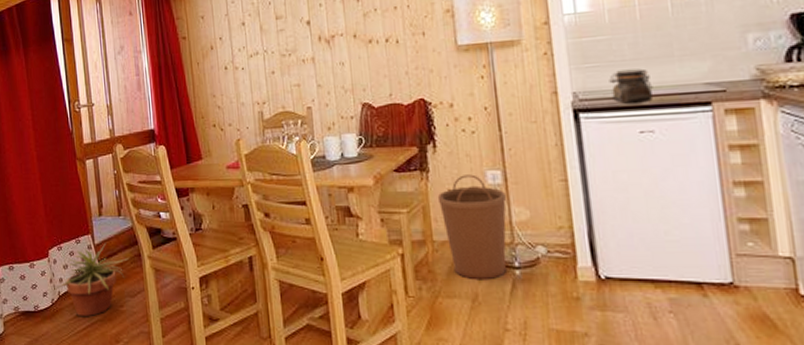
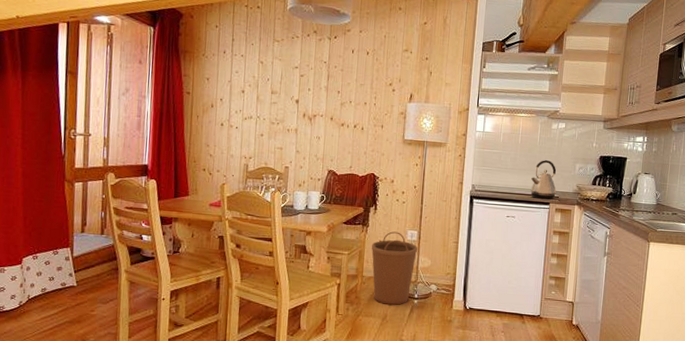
potted plant: present [54,243,129,316] -> none [23,256,106,318]
jar: present [609,68,653,105] -> none [495,174,520,199]
kettle: none [670,36,722,100] -> present [530,160,557,200]

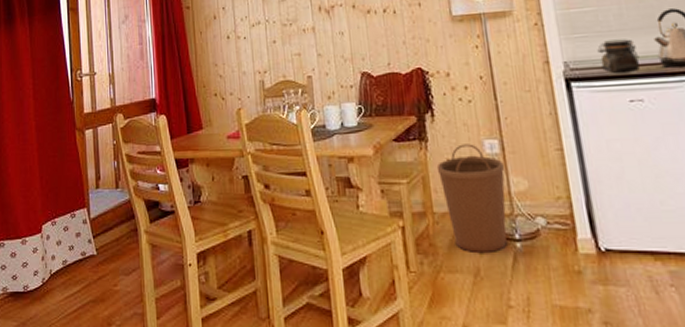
jar: none [495,174,520,199] -> present [597,39,640,75]

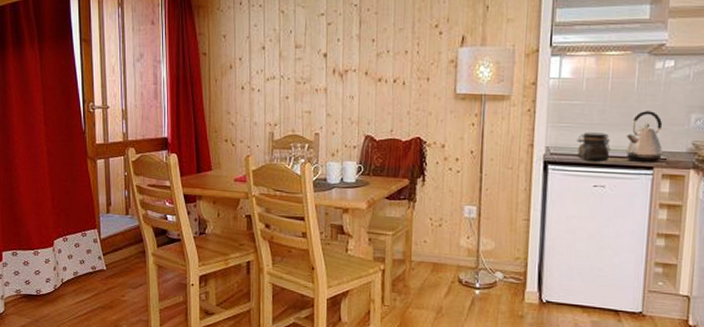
basket: present [436,144,507,252] -> none [420,207,477,296]

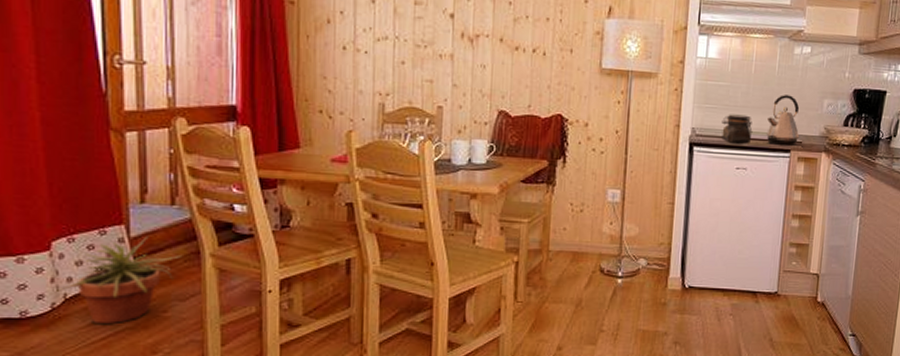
potted plant: none [57,238,133,303] -> present [56,236,181,323]

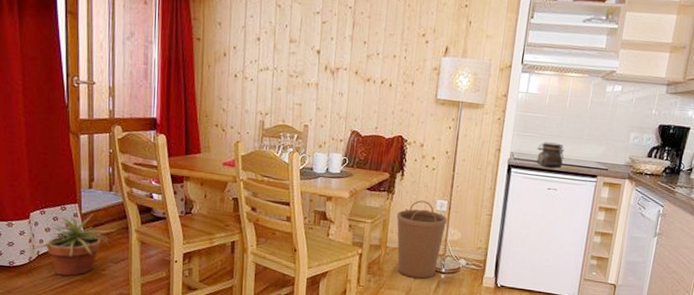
basket: none [559,191,621,286] -> present [396,200,447,279]
kettle: present [766,95,800,147] -> none [576,127,608,173]

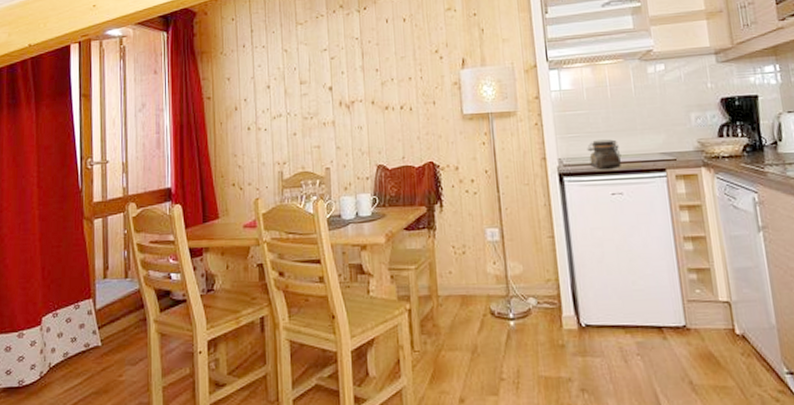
potted plant: present [33,213,116,276] -> none [44,308,133,389]
basket: present [396,200,447,279] -> none [443,232,503,331]

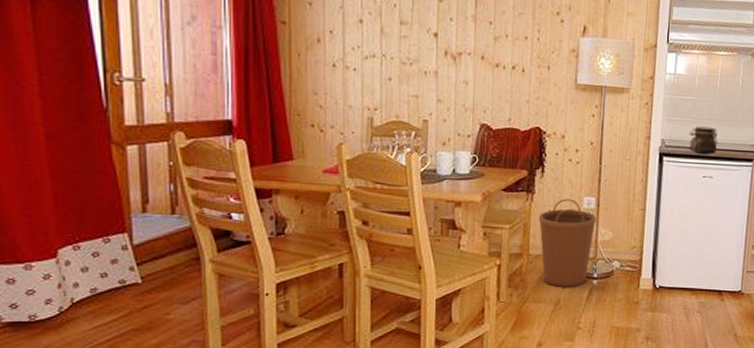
basket: none [443,232,503,331] -> present [538,199,596,287]

